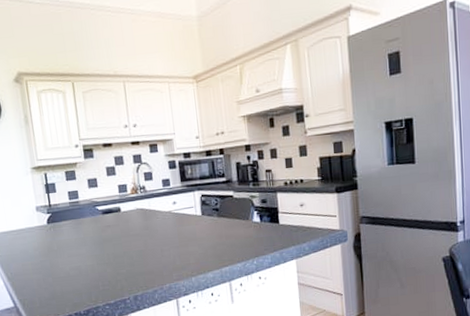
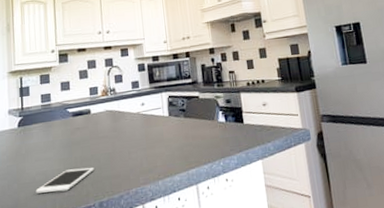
cell phone: none [70,263,127,287] -> present [35,167,94,194]

